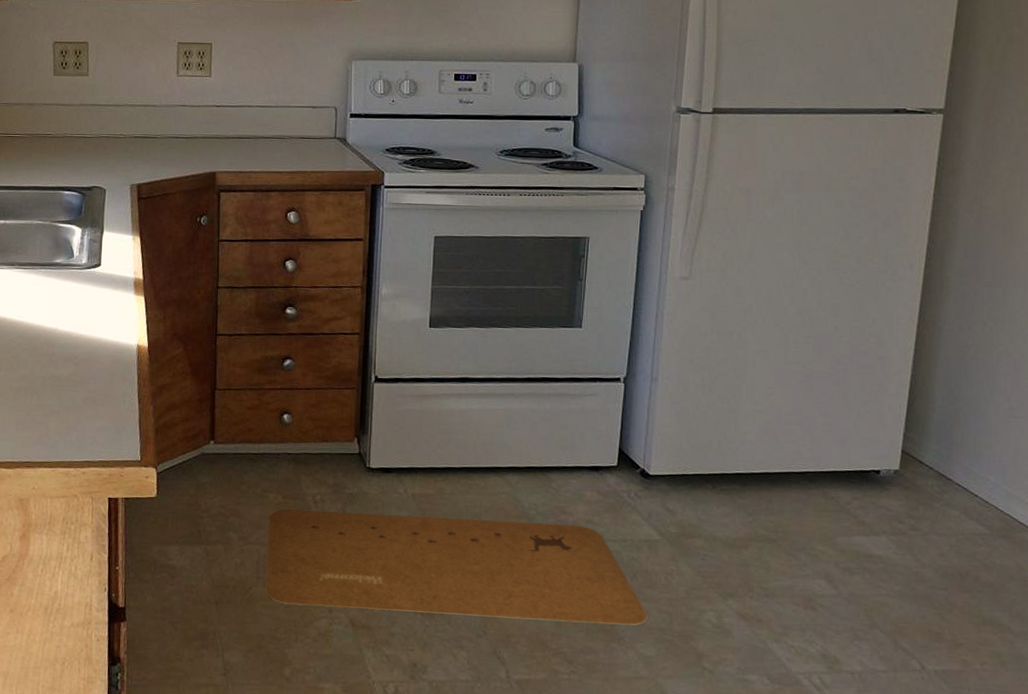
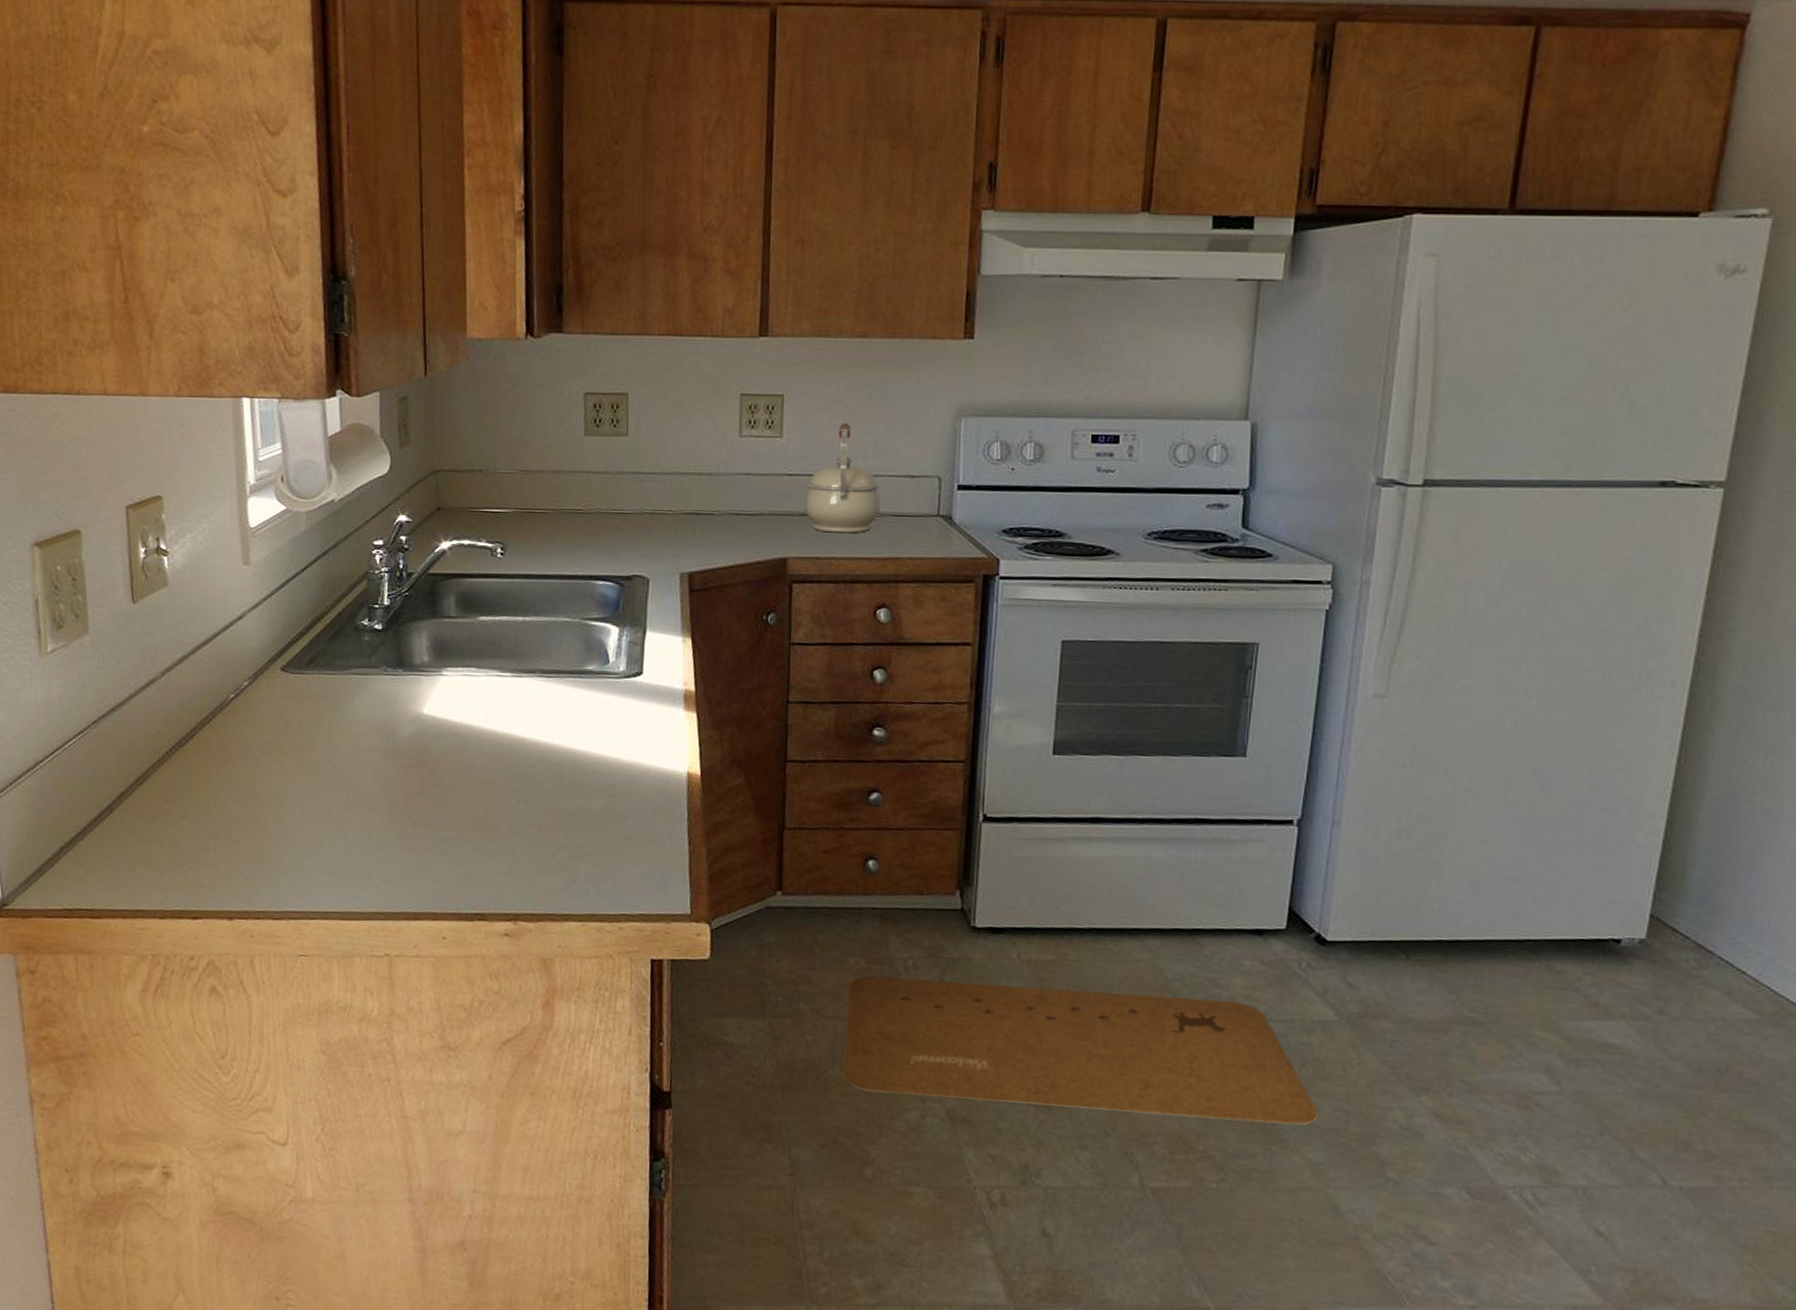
kettle: none [229,66,290,153] -> present [804,424,881,534]

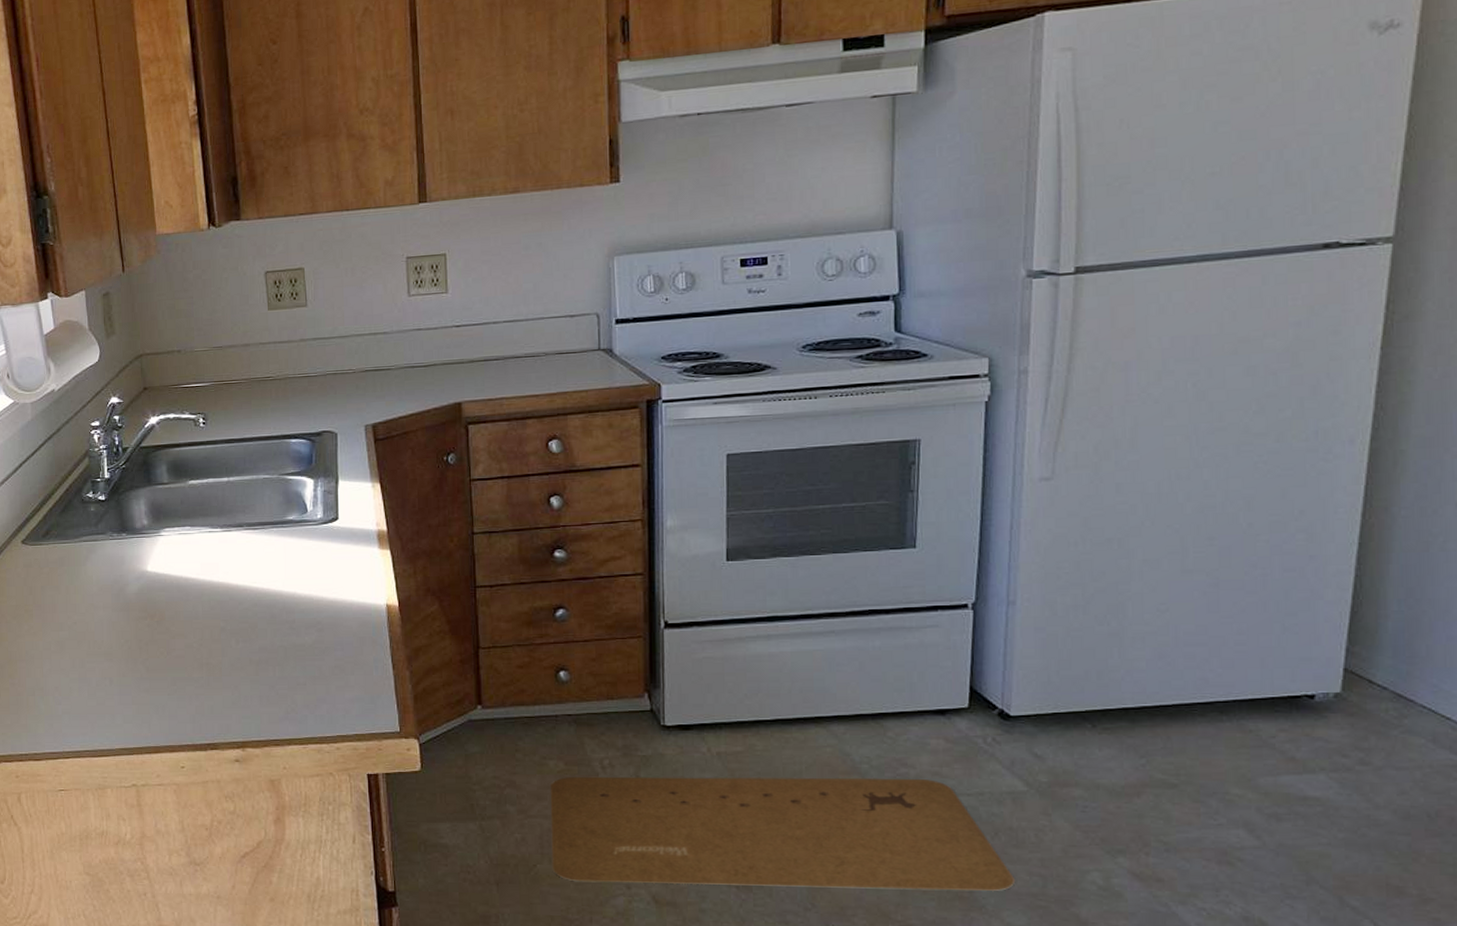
kettle: present [804,424,881,534] -> none [473,274,545,376]

